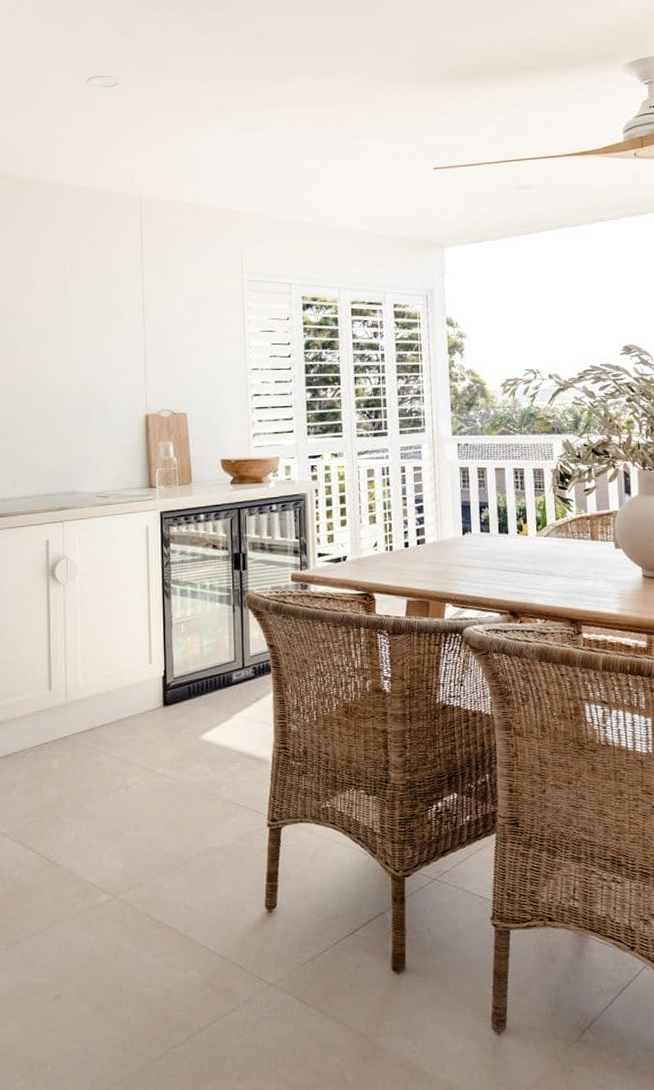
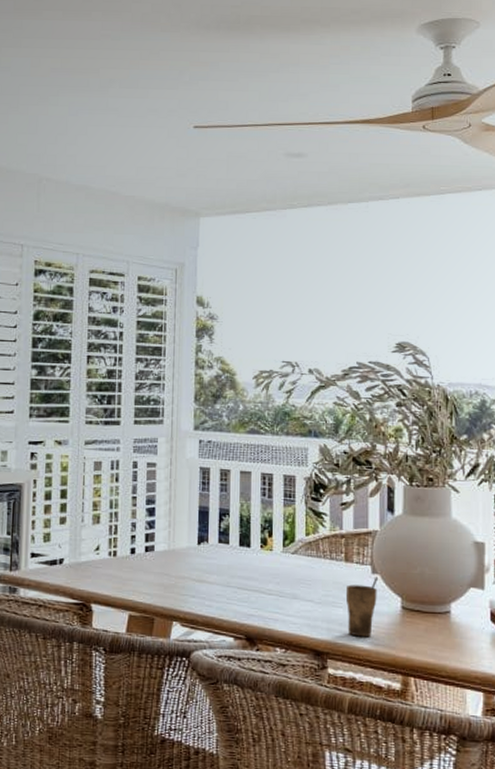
cup: none [593,551,621,604] -> present [345,576,379,637]

